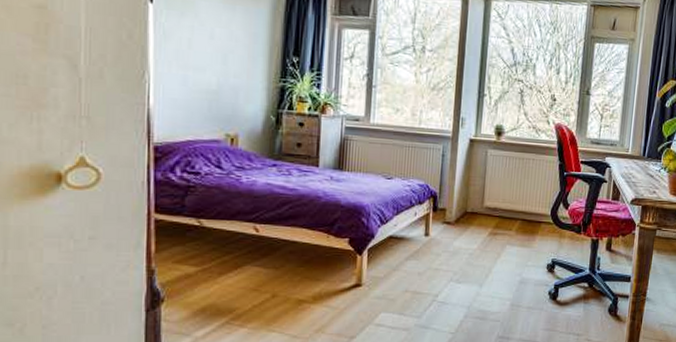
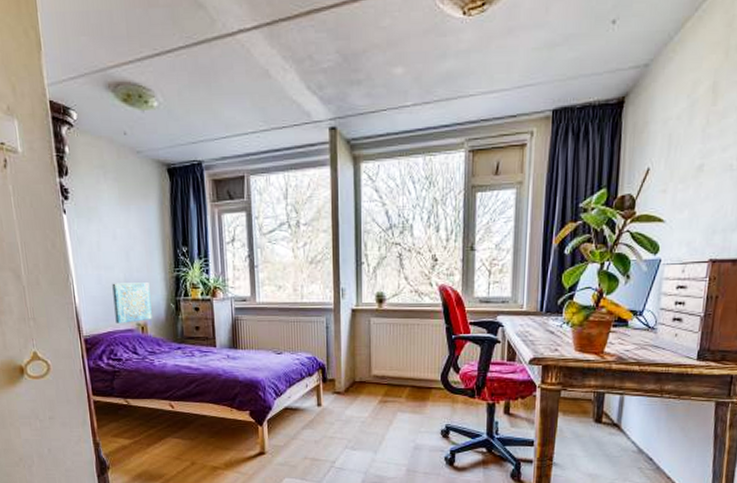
wall art: none [199,86,248,133] -> present [112,282,152,323]

